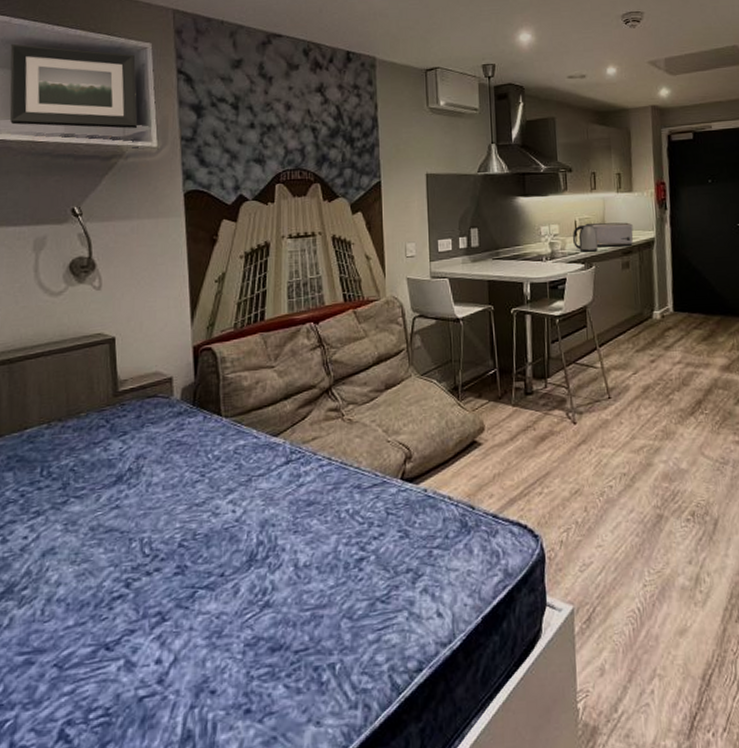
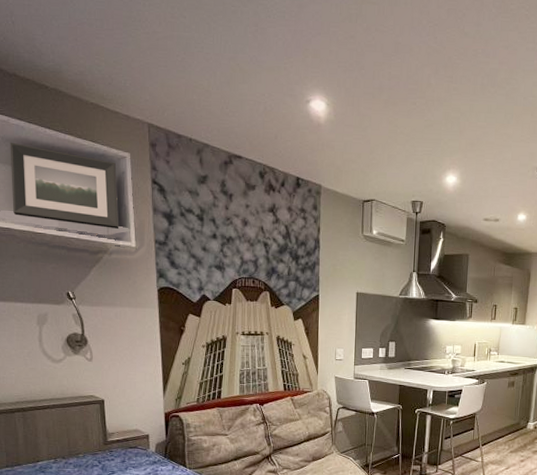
kettle: present [573,224,598,253] -> none [471,347,493,372]
toaster: present [585,222,634,247] -> none [483,347,522,370]

